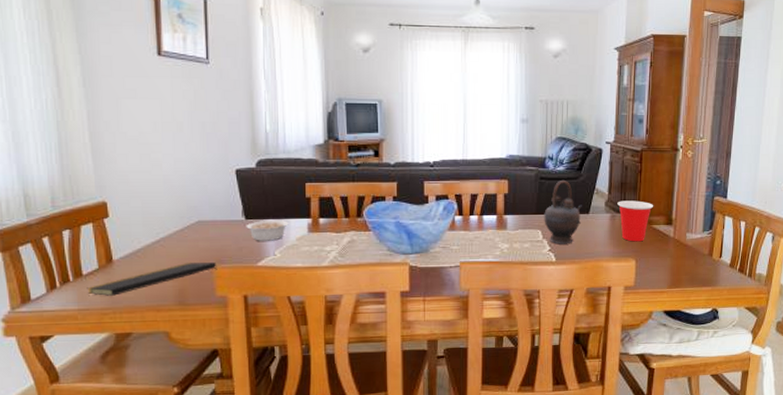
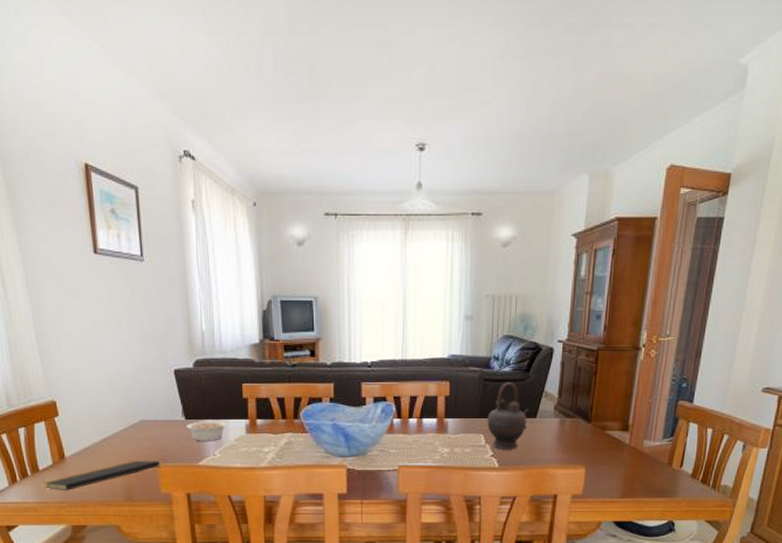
cup: present [617,200,654,242] -> none [568,404,609,449]

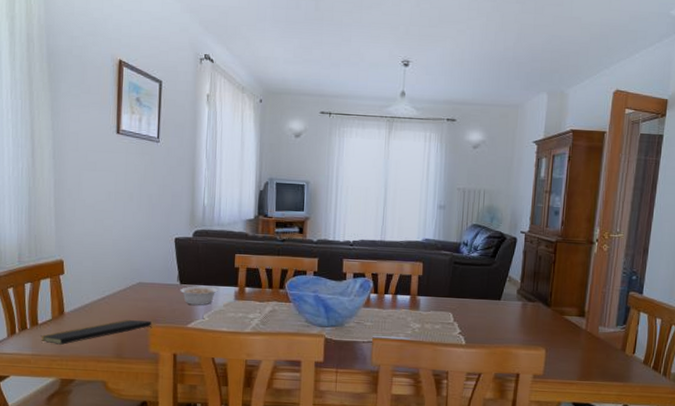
teapot: present [487,382,530,450] -> none [456,266,495,329]

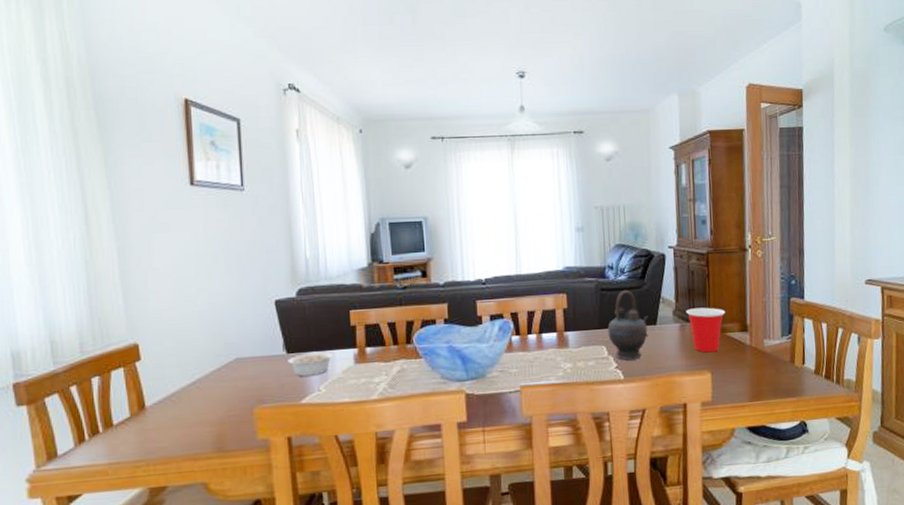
notepad: present [40,319,152,345] -> none [118,403,258,447]
teapot: none [456,266,495,329] -> present [607,290,649,360]
cup: none [529,289,567,332] -> present [686,307,726,353]

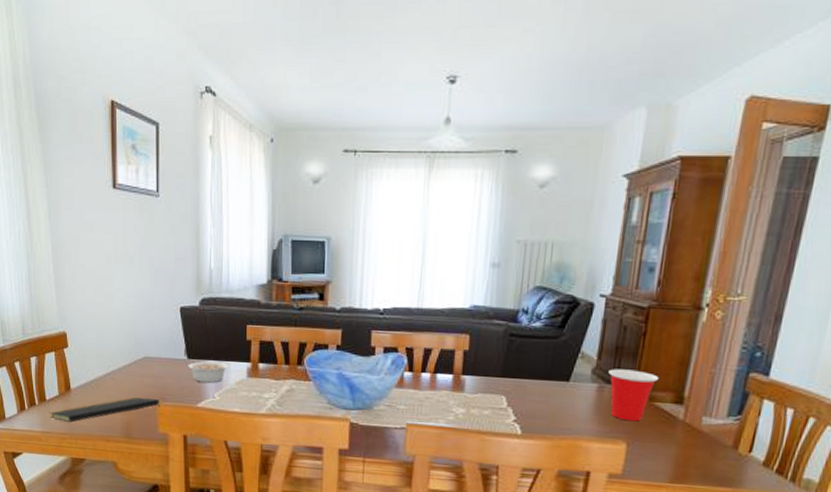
notepad: none [118,403,258,447] -> present [49,396,160,422]
teapot: present [607,290,649,360] -> none [510,339,563,416]

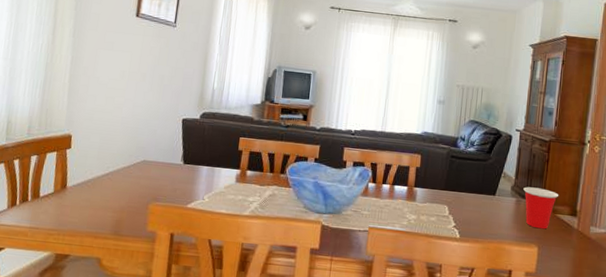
notepad: present [49,396,160,422] -> none [40,196,153,219]
legume: present [188,361,229,383] -> none [183,166,220,186]

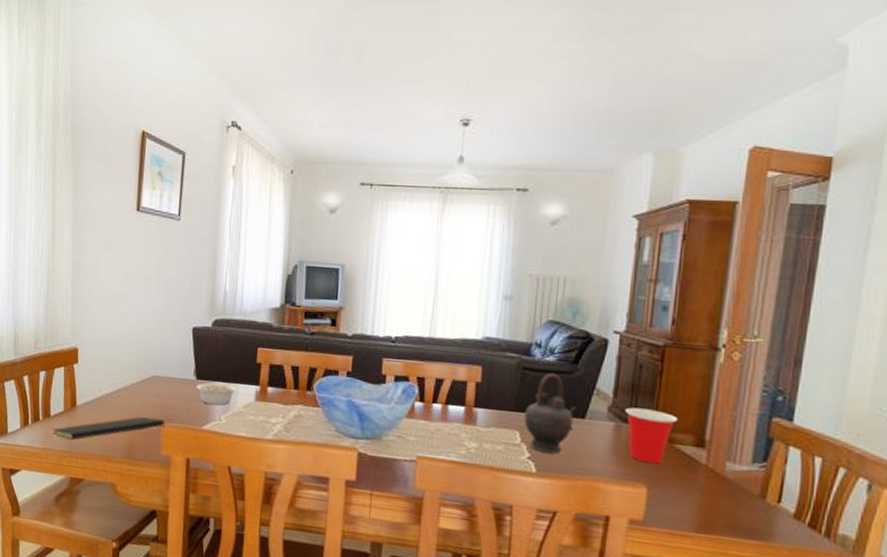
notepad: none [40,196,153,219] -> present [52,416,165,440]
legume: none [183,166,220,186] -> present [196,382,237,405]
teapot: none [451,161,490,223] -> present [524,373,578,454]

